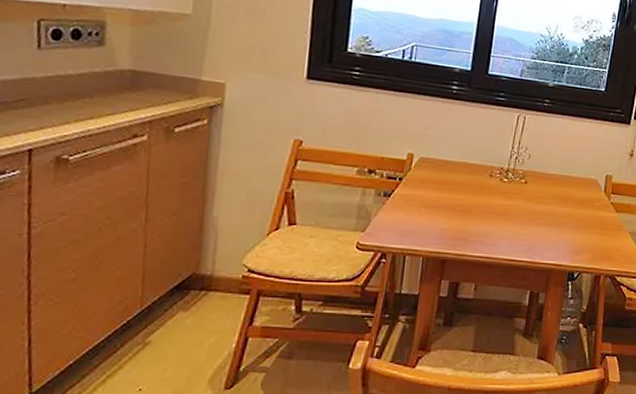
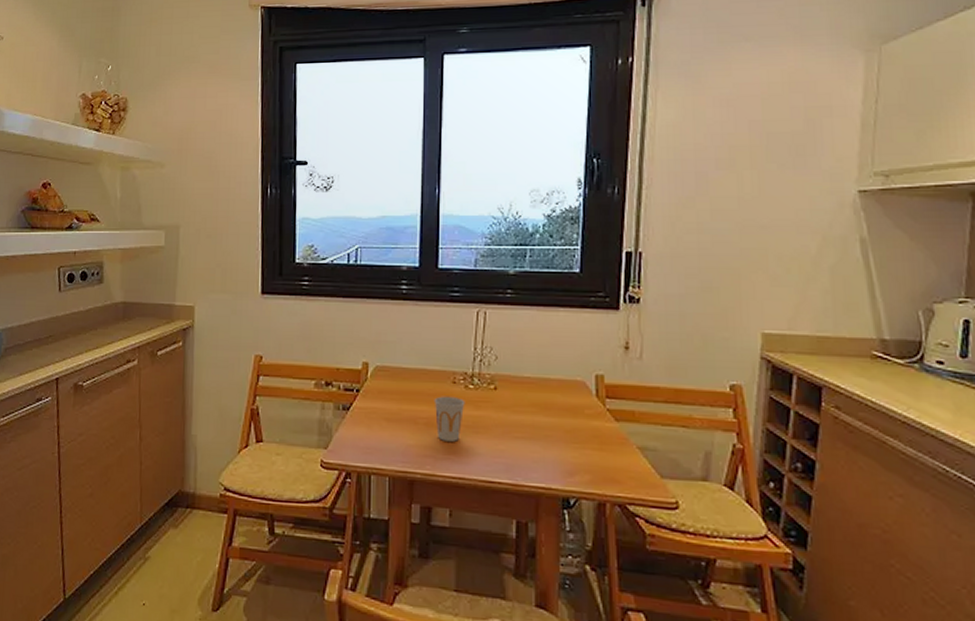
cup: none [471,187,499,227] -> present [433,396,465,442]

